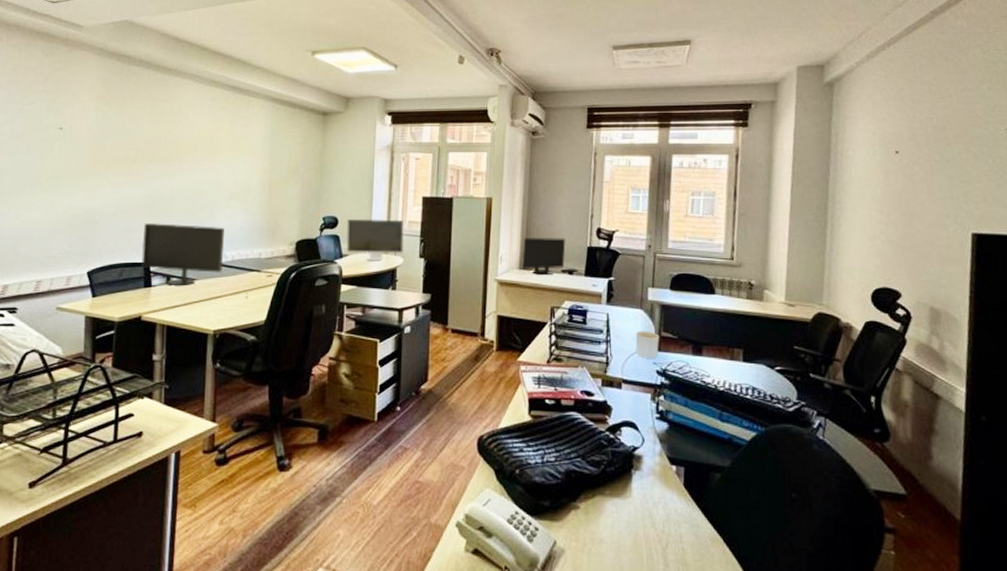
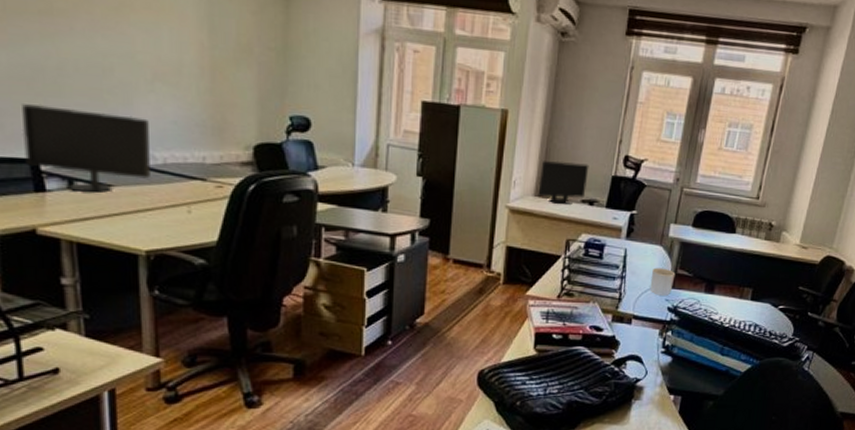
monitor: present [346,218,405,262] -> none [322,122,399,178]

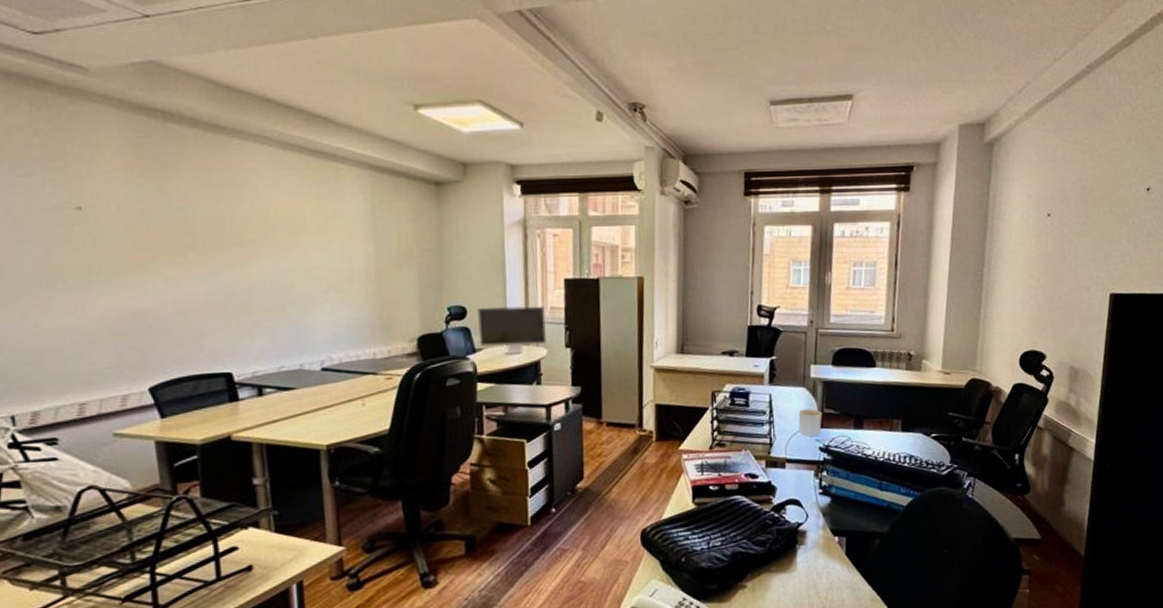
computer monitor: present [21,104,150,193] -> none [218,324,328,398]
monitor: none [322,122,399,178] -> present [476,306,548,355]
computer monitor: present [538,161,589,205] -> none [679,317,725,359]

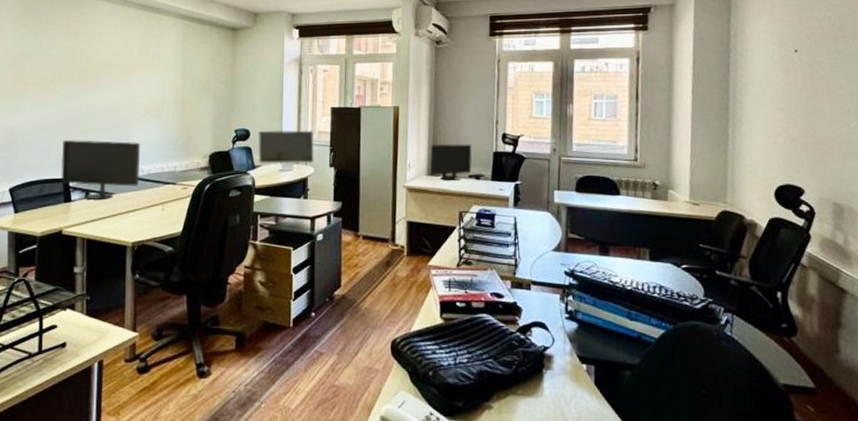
computer monitor: none [218,324,328,398] -> present [61,140,140,201]
computer monitor: none [679,317,725,359] -> present [429,144,472,182]
mug: present [798,408,823,438] -> none [543,233,567,261]

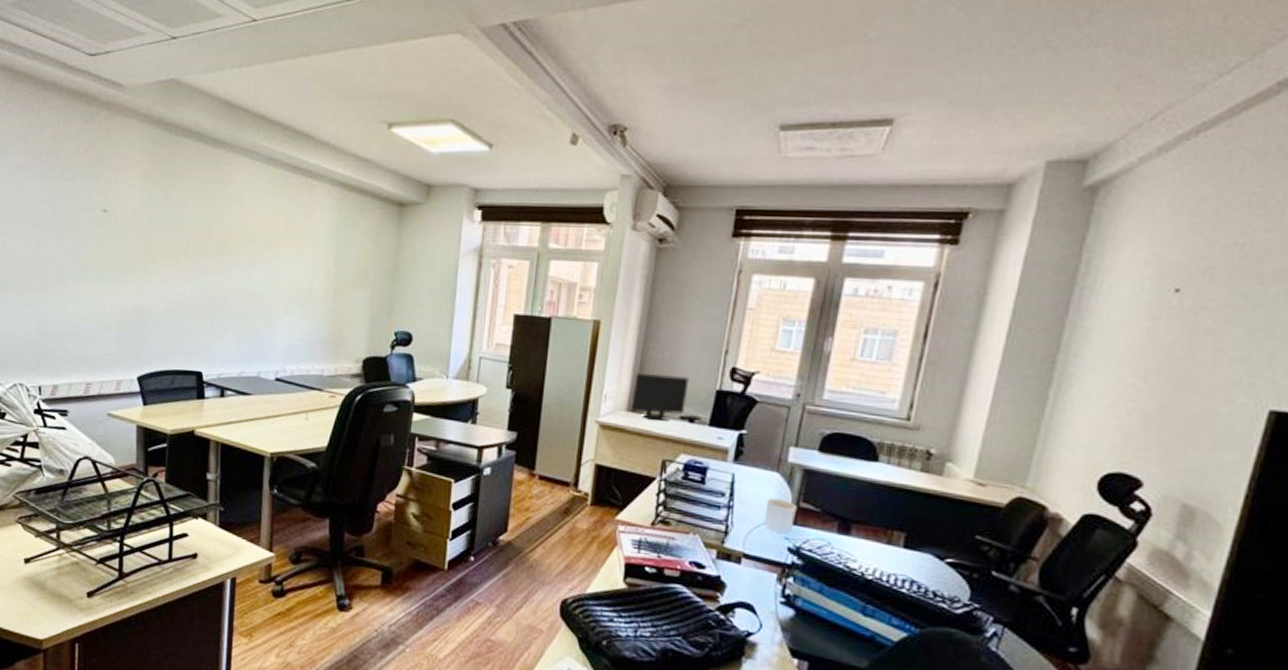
computer monitor: present [61,140,140,201] -> none [193,326,283,400]
monitor: present [257,130,315,172] -> none [420,336,491,389]
mug: none [543,233,567,261] -> present [764,498,798,535]

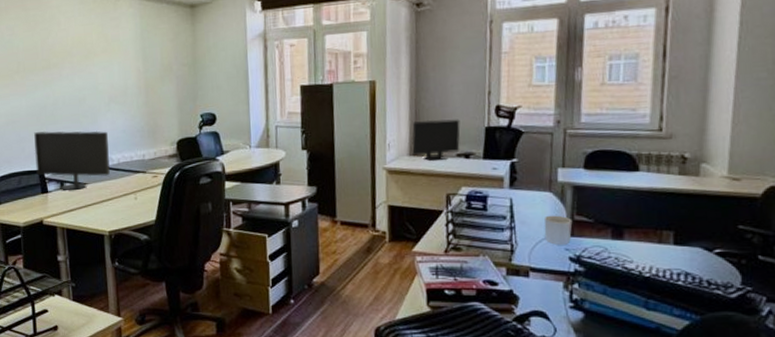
computer monitor: none [193,326,283,400] -> present [34,130,110,191]

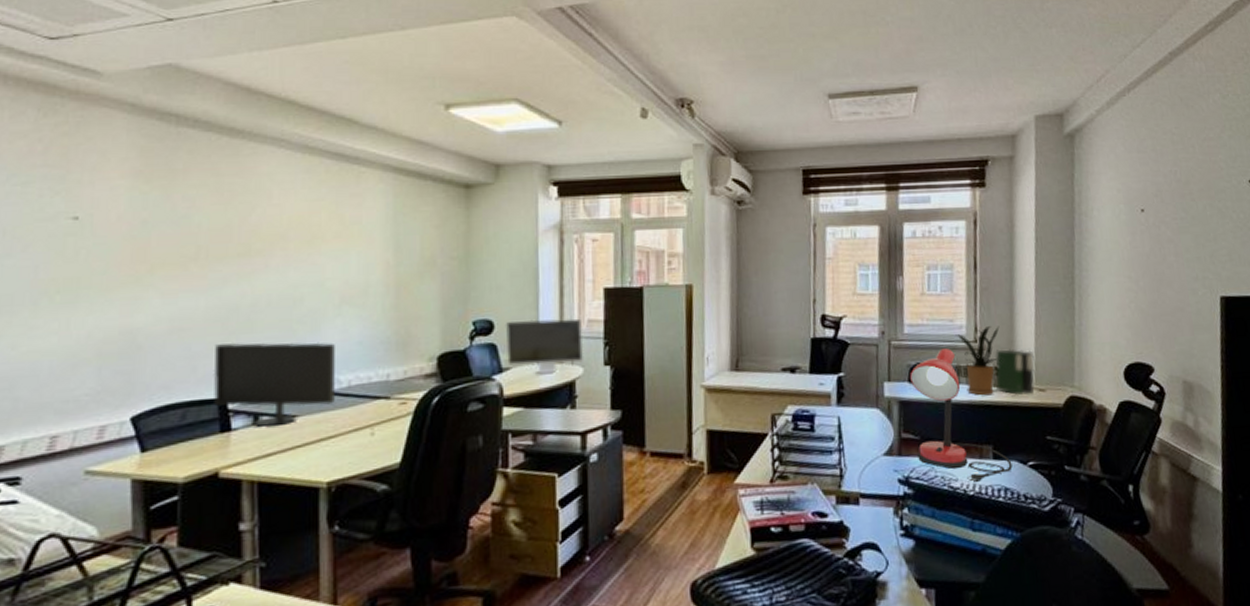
monitor: none [224,111,286,157] -> present [505,318,584,375]
computer monitor: present [411,119,460,162] -> none [733,329,785,377]
mug: present [544,215,573,246] -> none [872,433,900,468]
desk lamp: none [584,137,696,265] -> present [909,348,1013,482]
house plant: none [637,114,690,183] -> present [955,326,1002,396]
binder: none [681,137,730,185] -> present [994,349,1036,396]

